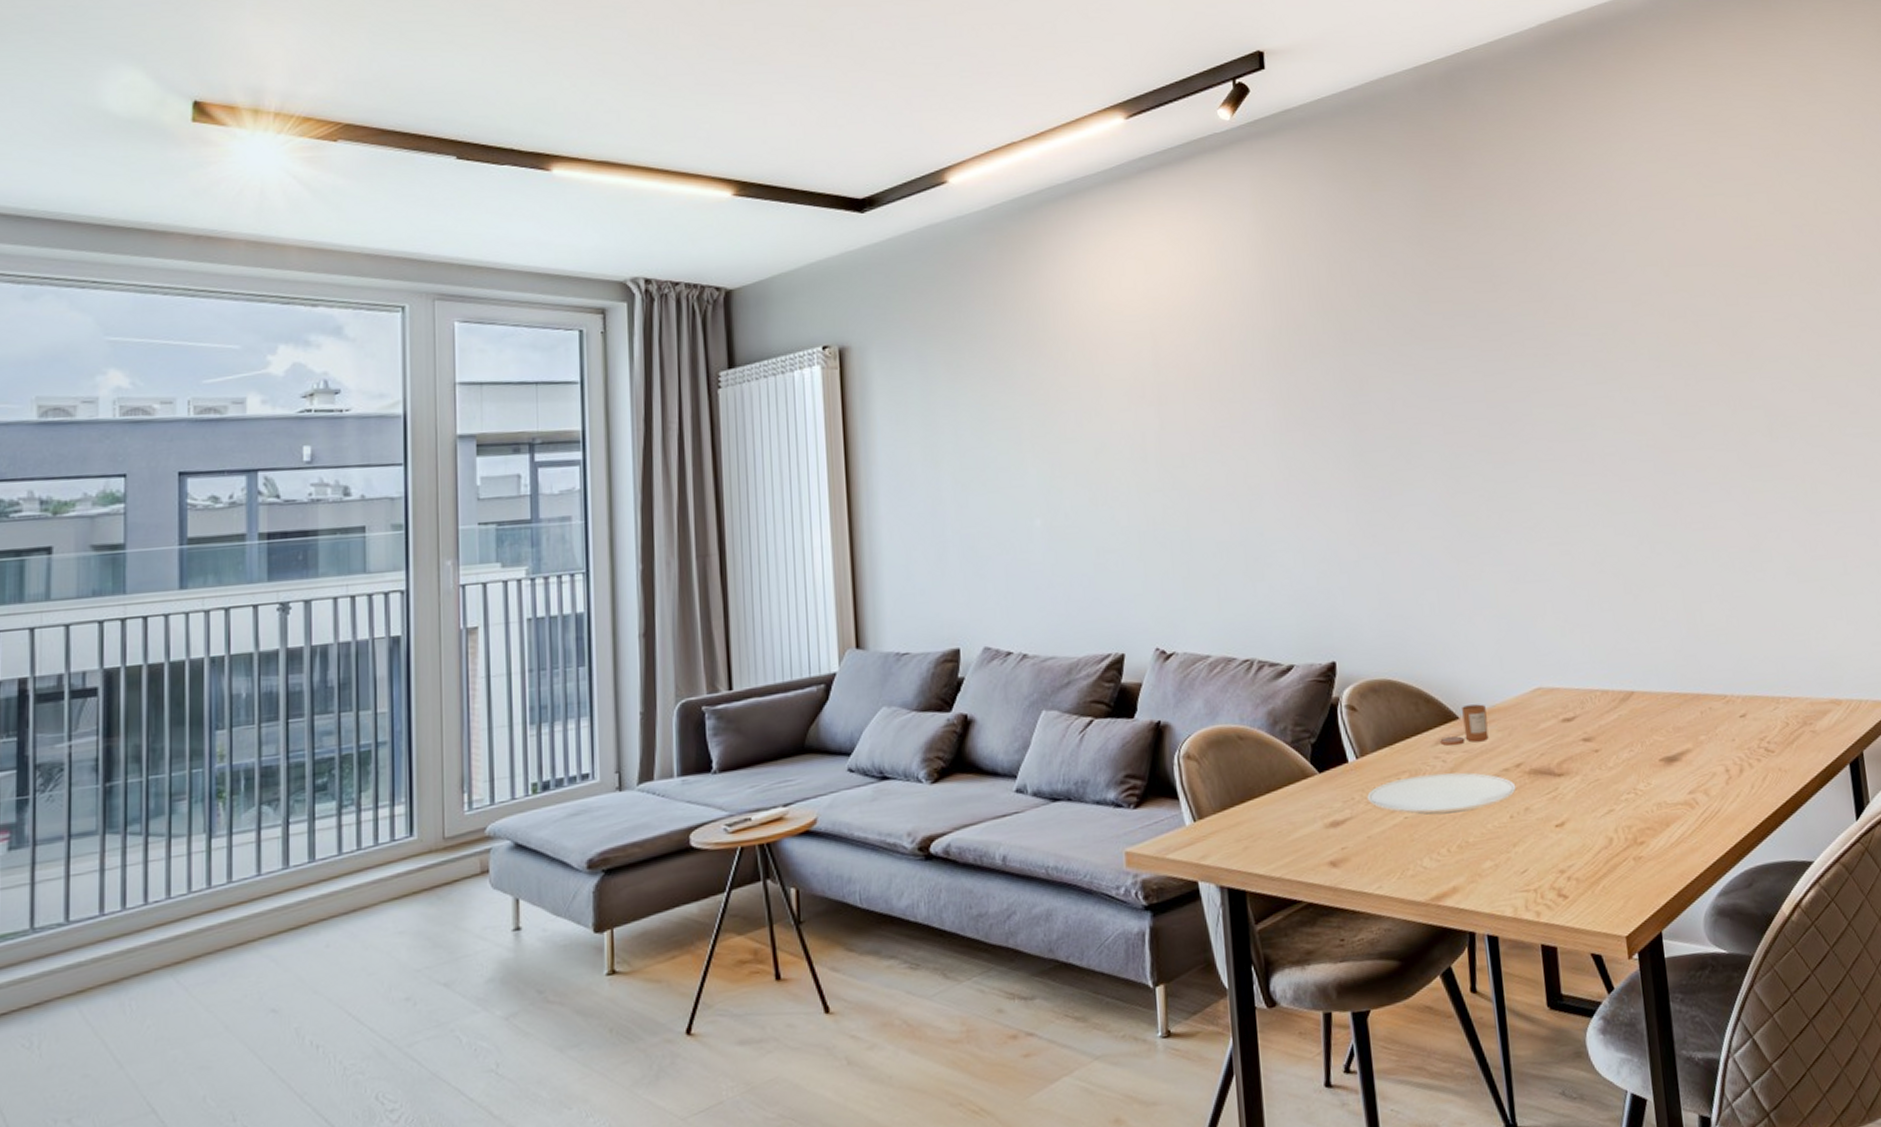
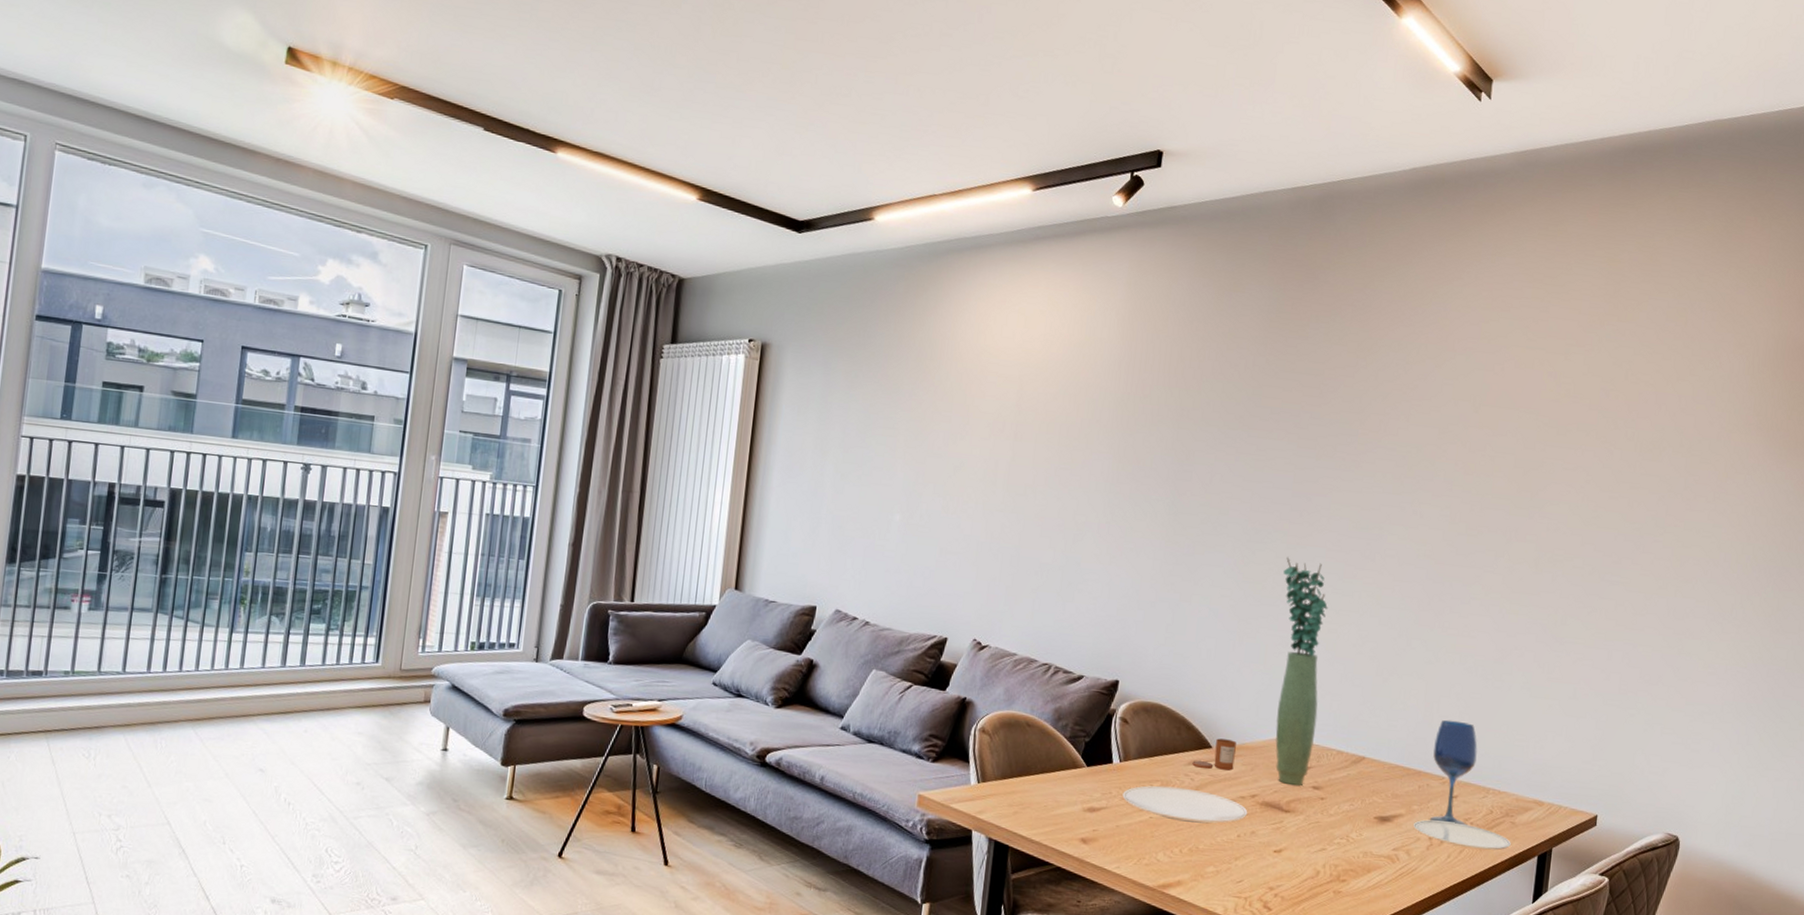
vase: none [1496,478,1574,744] -> present [1275,557,1329,786]
plate: none [1705,744,1817,774] -> present [1413,819,1511,851]
wineglass: none [1706,626,1764,750] -> present [1430,720,1478,826]

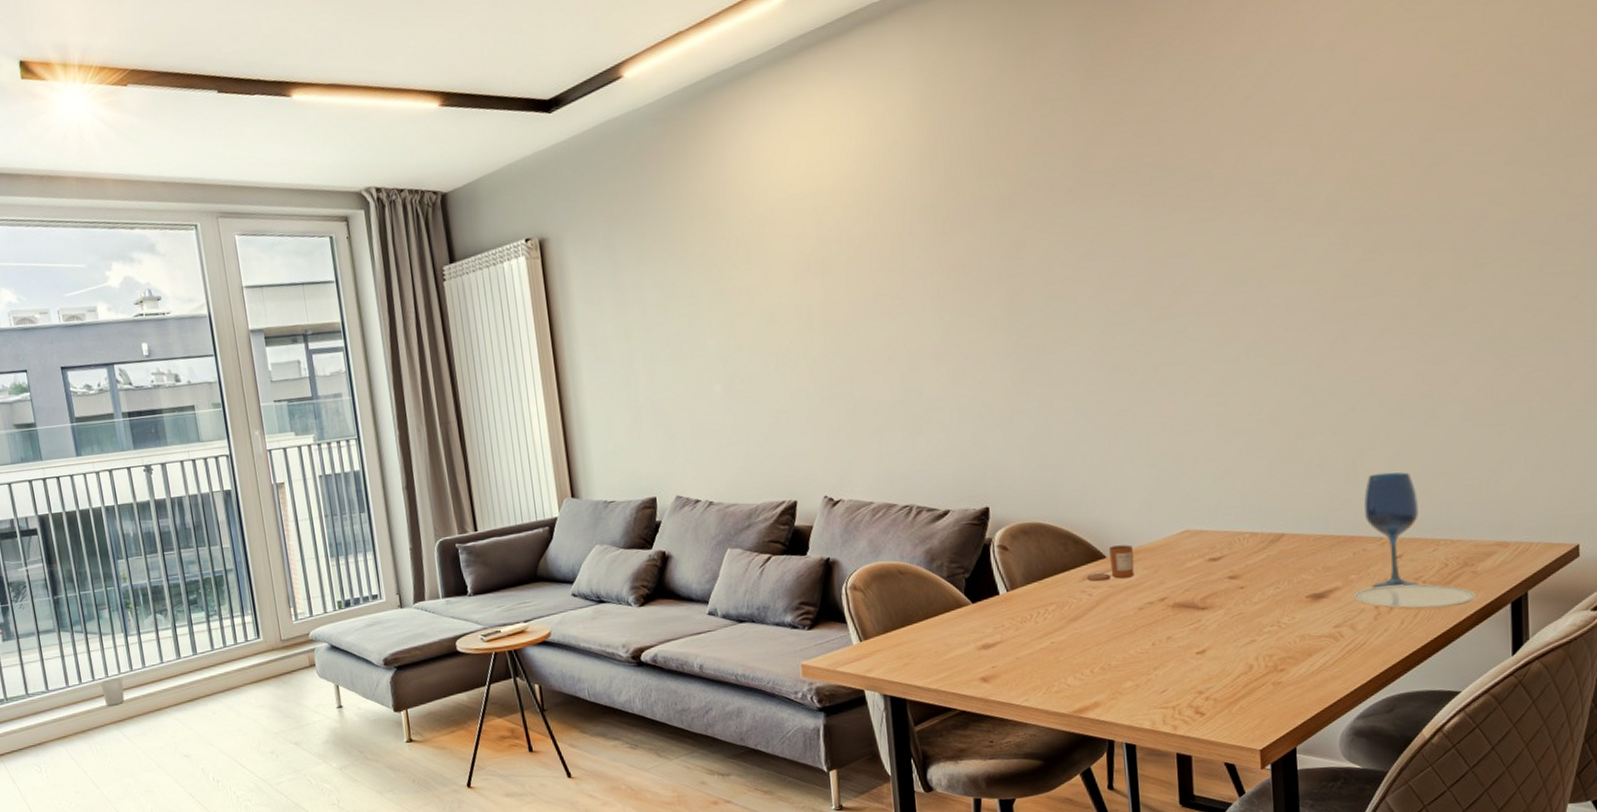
candle holder: none [186,673,213,702] -> present [101,678,125,706]
plate: present [1122,785,1248,824] -> none [1016,605,1159,641]
vase: present [1275,557,1329,786] -> none [1152,331,1222,581]

